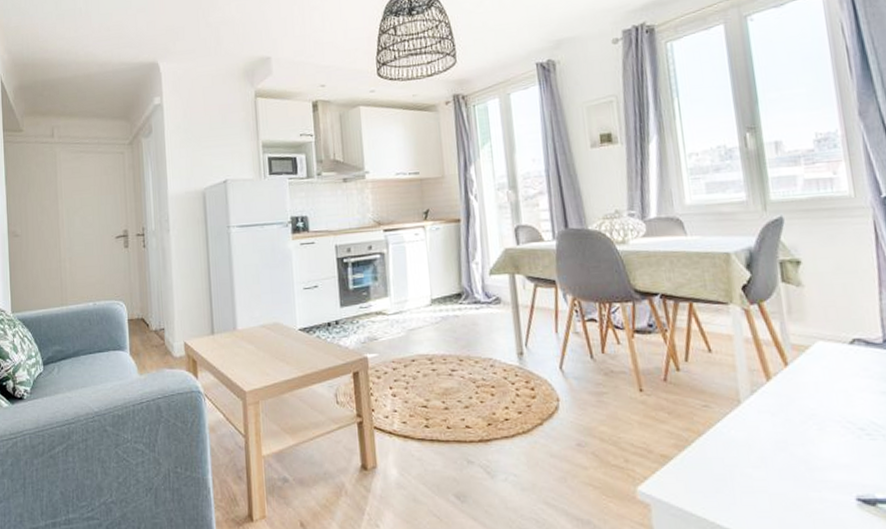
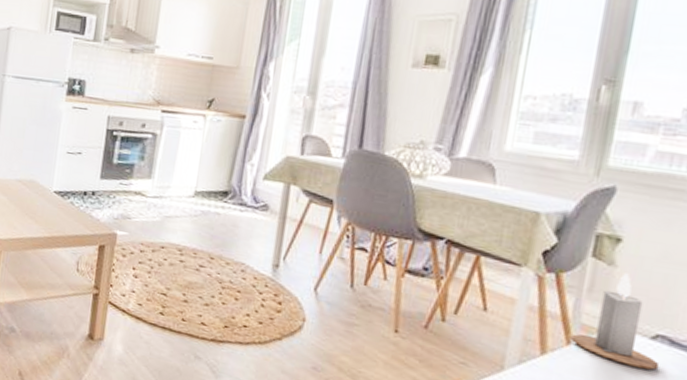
candle: none [786,290,864,373] -> present [570,273,660,370]

